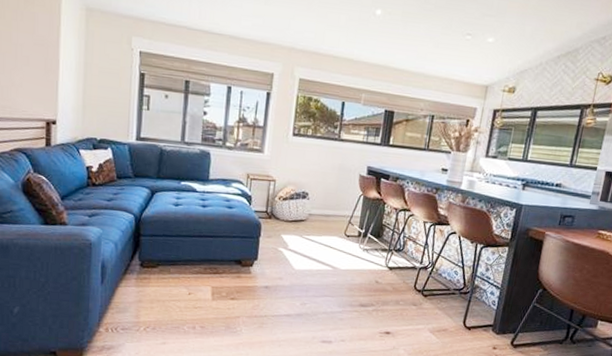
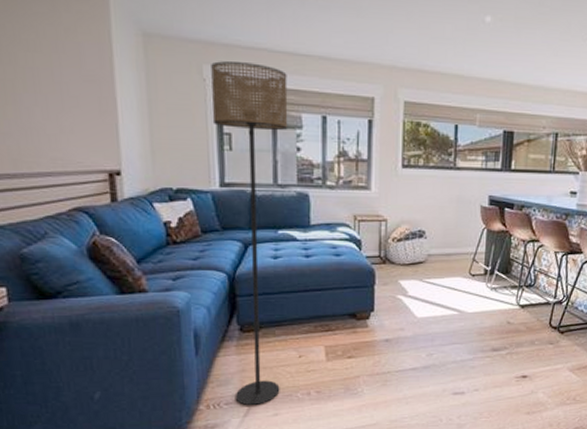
floor lamp: none [131,34,202,334] -> present [211,61,288,406]

